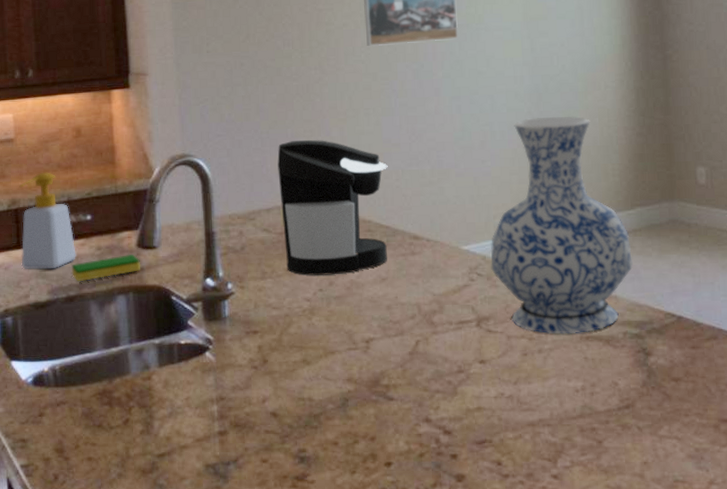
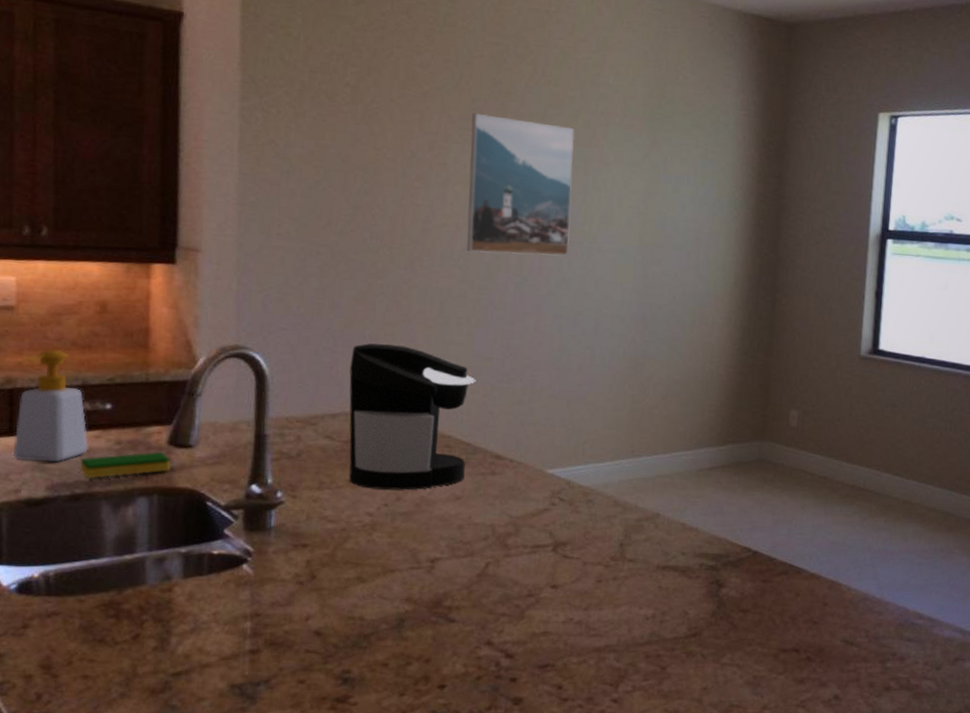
vase: present [490,115,633,334] -> none [574,346,718,563]

